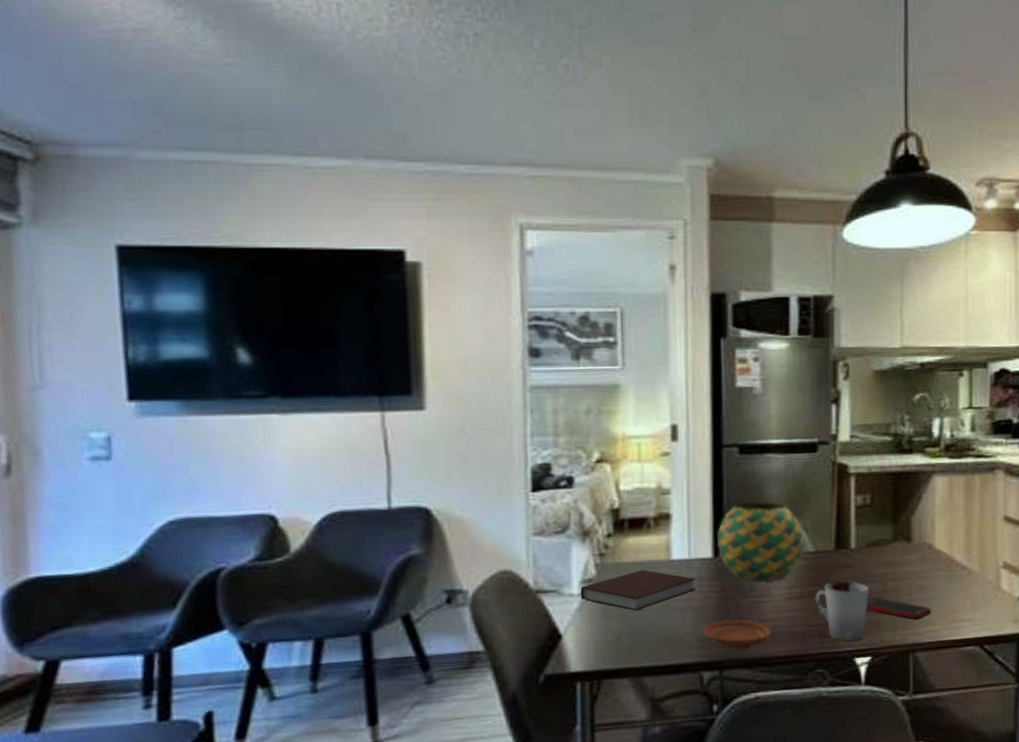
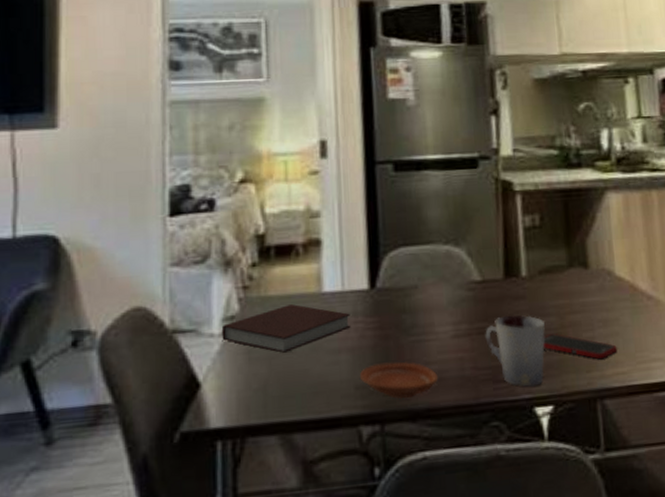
decorative ball: present [717,502,804,581] -> none [373,224,470,316]

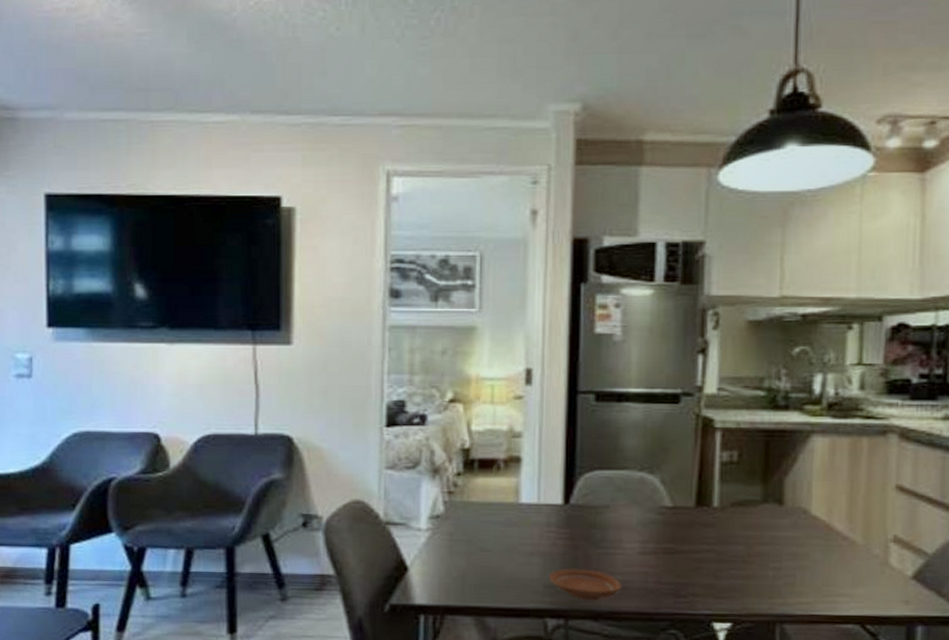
notebook: present [221,304,351,353] -> none [428,511,544,550]
cup: present [485,314,545,387] -> none [671,540,731,604]
cell phone: present [542,334,617,360] -> none [727,561,804,589]

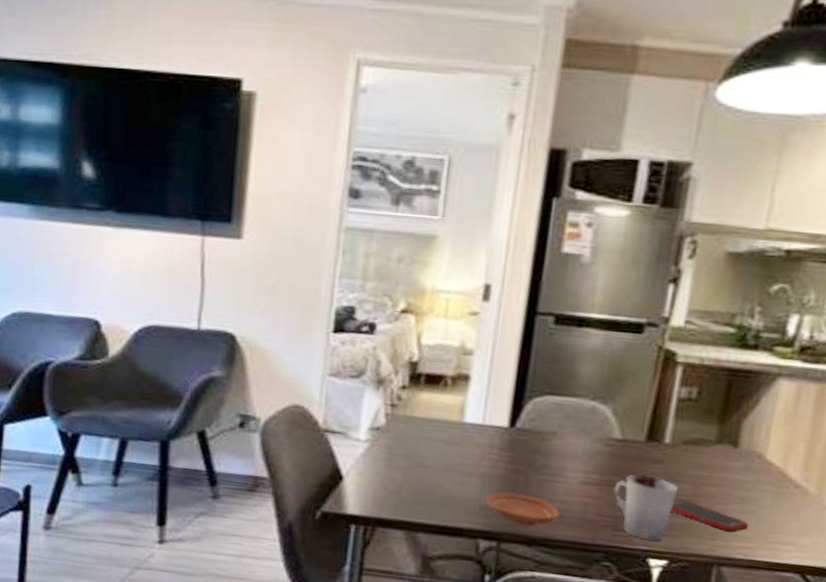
cup: none [671,540,731,604] -> present [613,474,678,541]
cell phone: none [727,561,804,589] -> present [670,499,749,532]

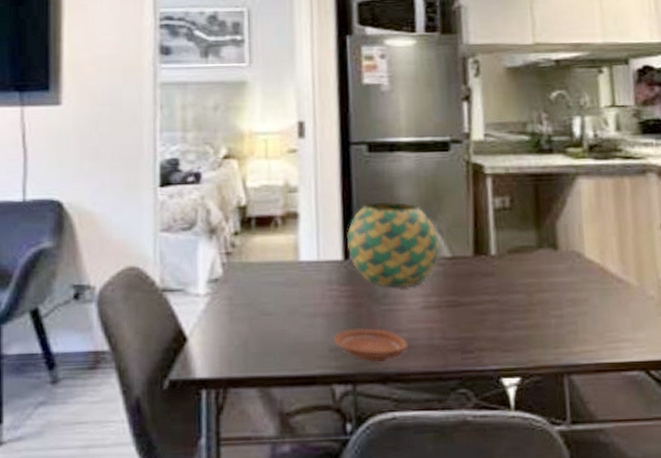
decorative ball: none [515,375,613,462] -> present [347,202,440,287]
cup: present [613,474,678,541] -> none [454,290,513,359]
cell phone: present [670,499,749,532] -> none [510,310,586,337]

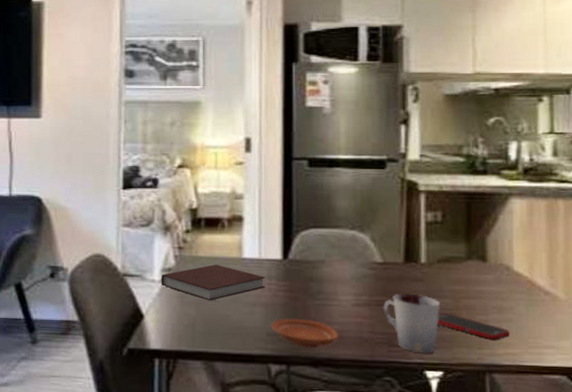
notebook: none [206,271,326,314] -> present [161,265,265,301]
decorative ball: present [347,202,440,287] -> none [287,210,372,286]
cup: none [454,290,513,359] -> present [383,293,440,354]
cell phone: none [510,310,586,337] -> present [436,313,510,340]

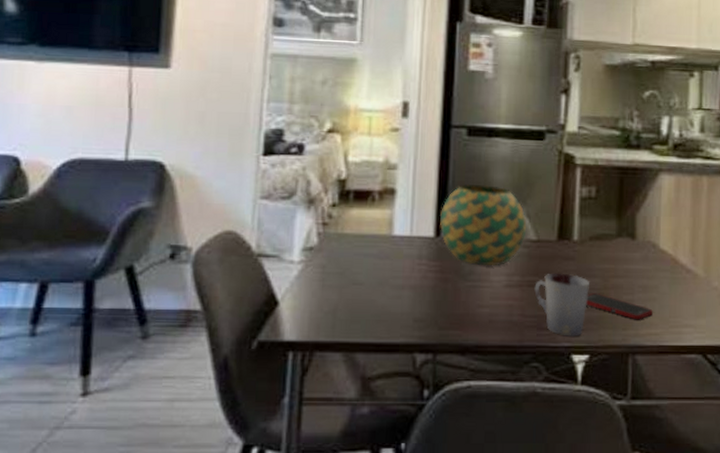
notebook: present [161,265,265,301] -> none [300,243,415,284]
plate: present [270,318,339,348] -> none [418,302,489,335]
decorative ball: none [287,210,372,286] -> present [440,183,527,265]

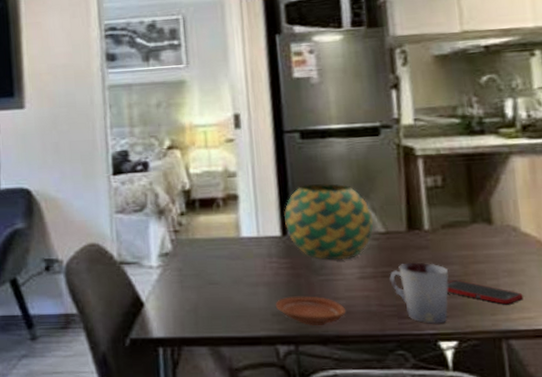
plate: none [418,302,489,335] -> present [275,296,347,327]

